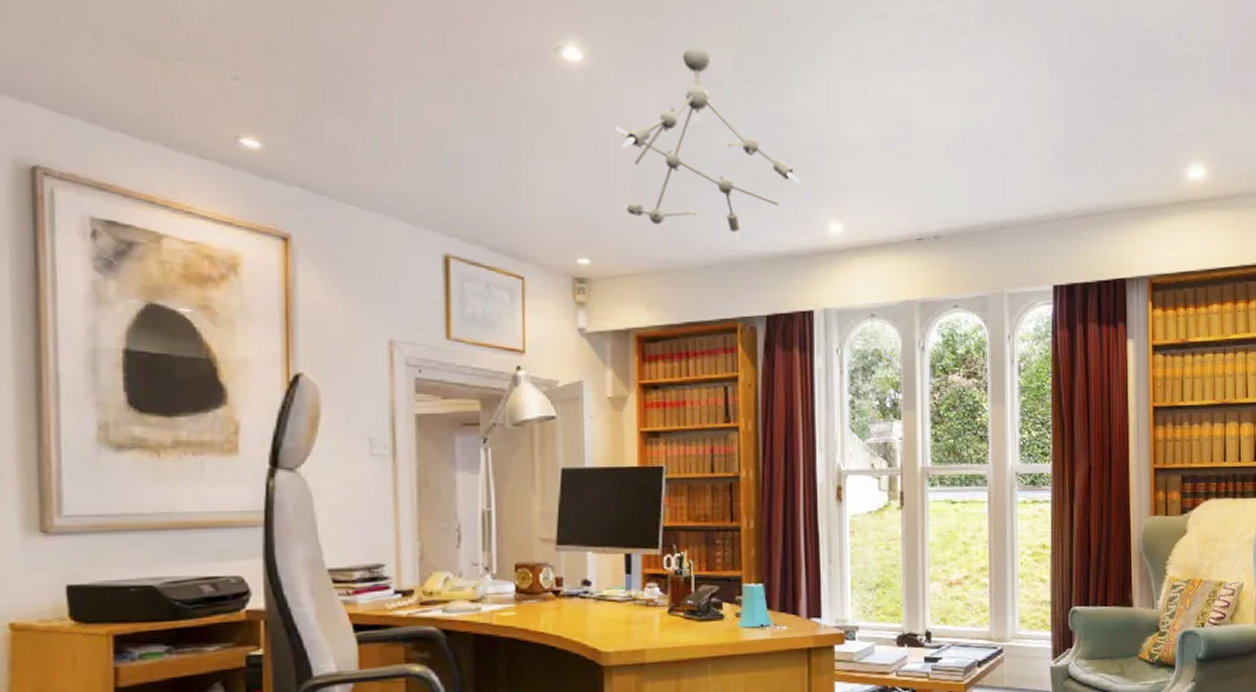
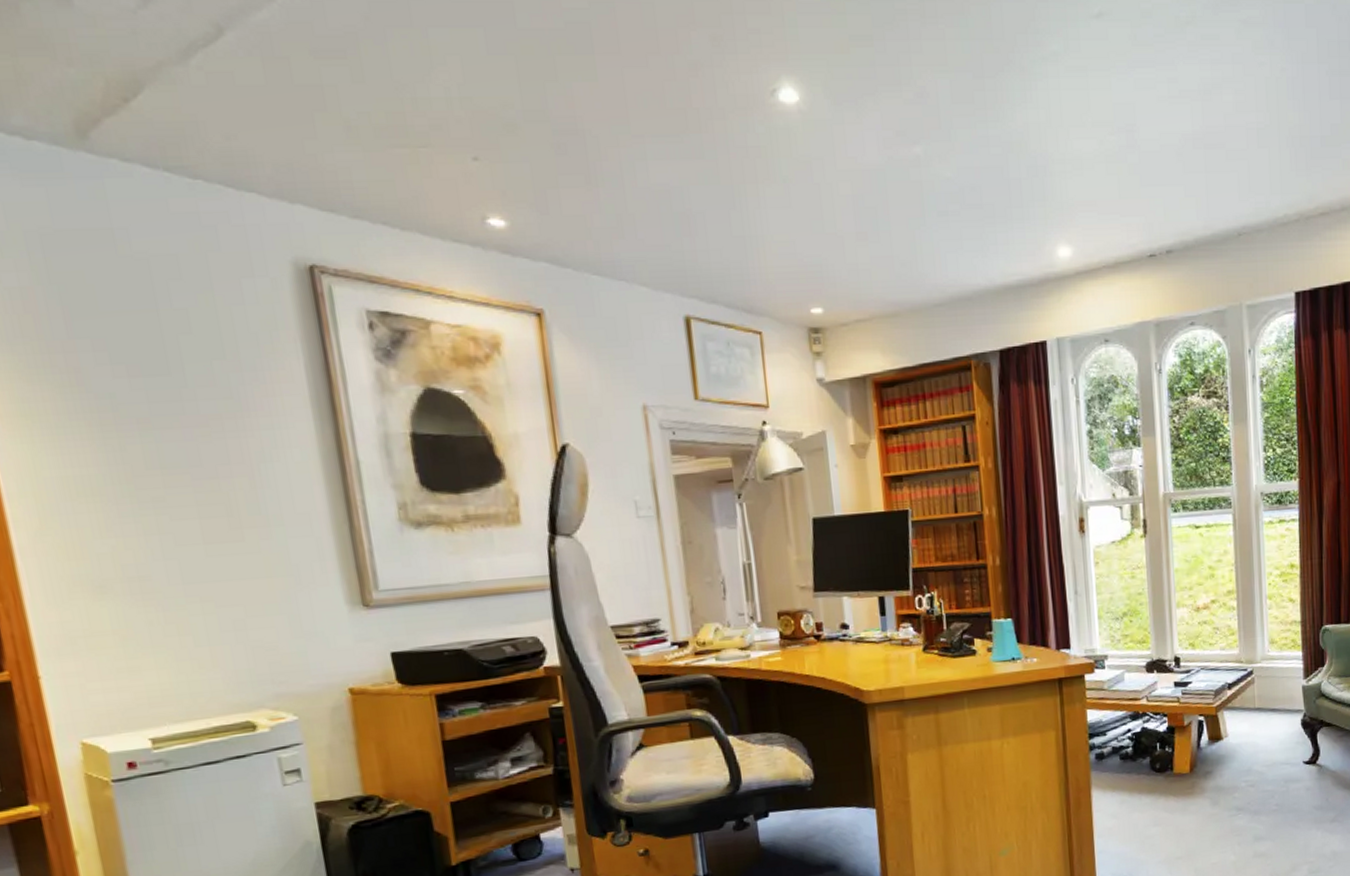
ceiling light fixture: present [614,48,801,241] -> none [836,75,1026,275]

